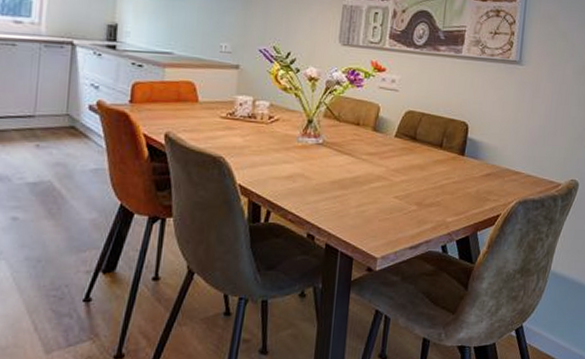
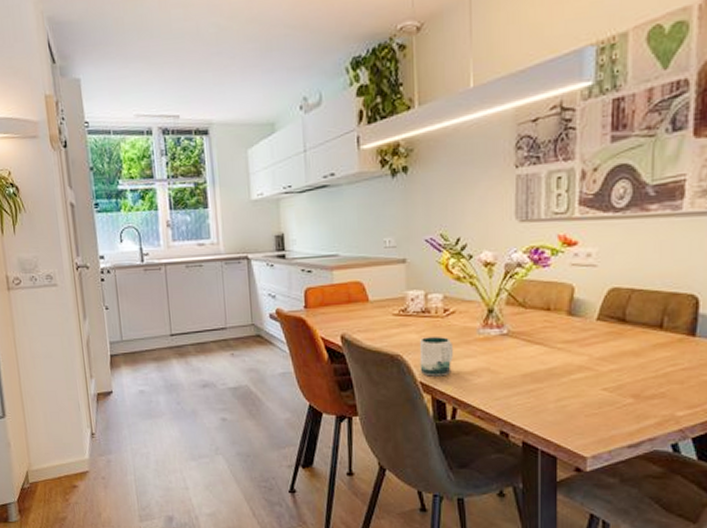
mug: none [240,141,273,180] -> present [419,337,453,377]

